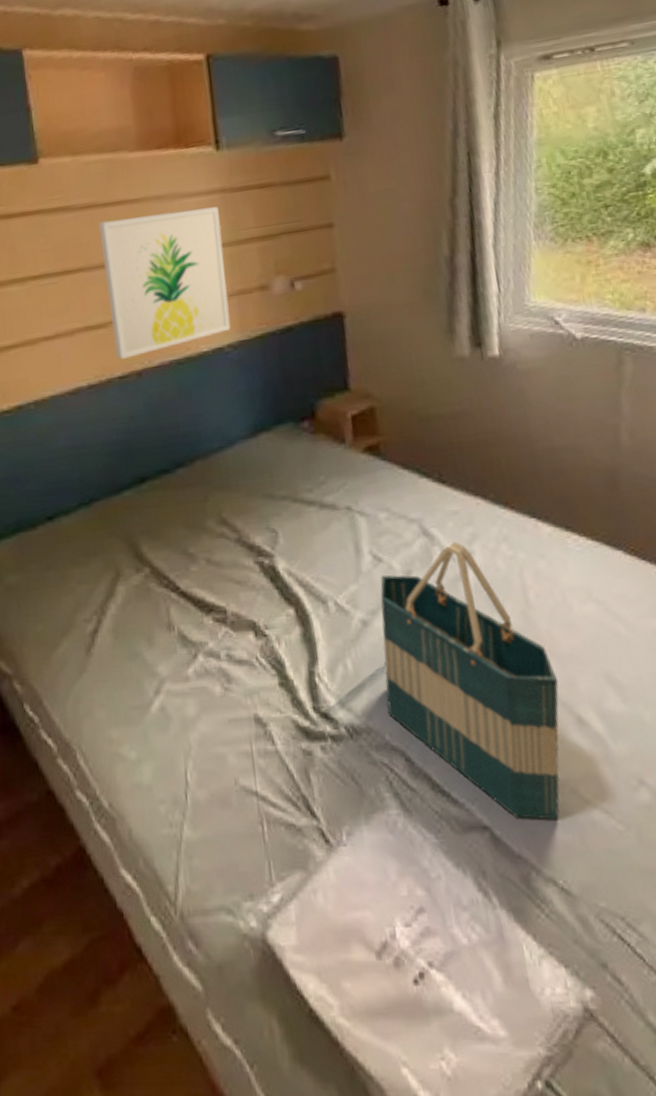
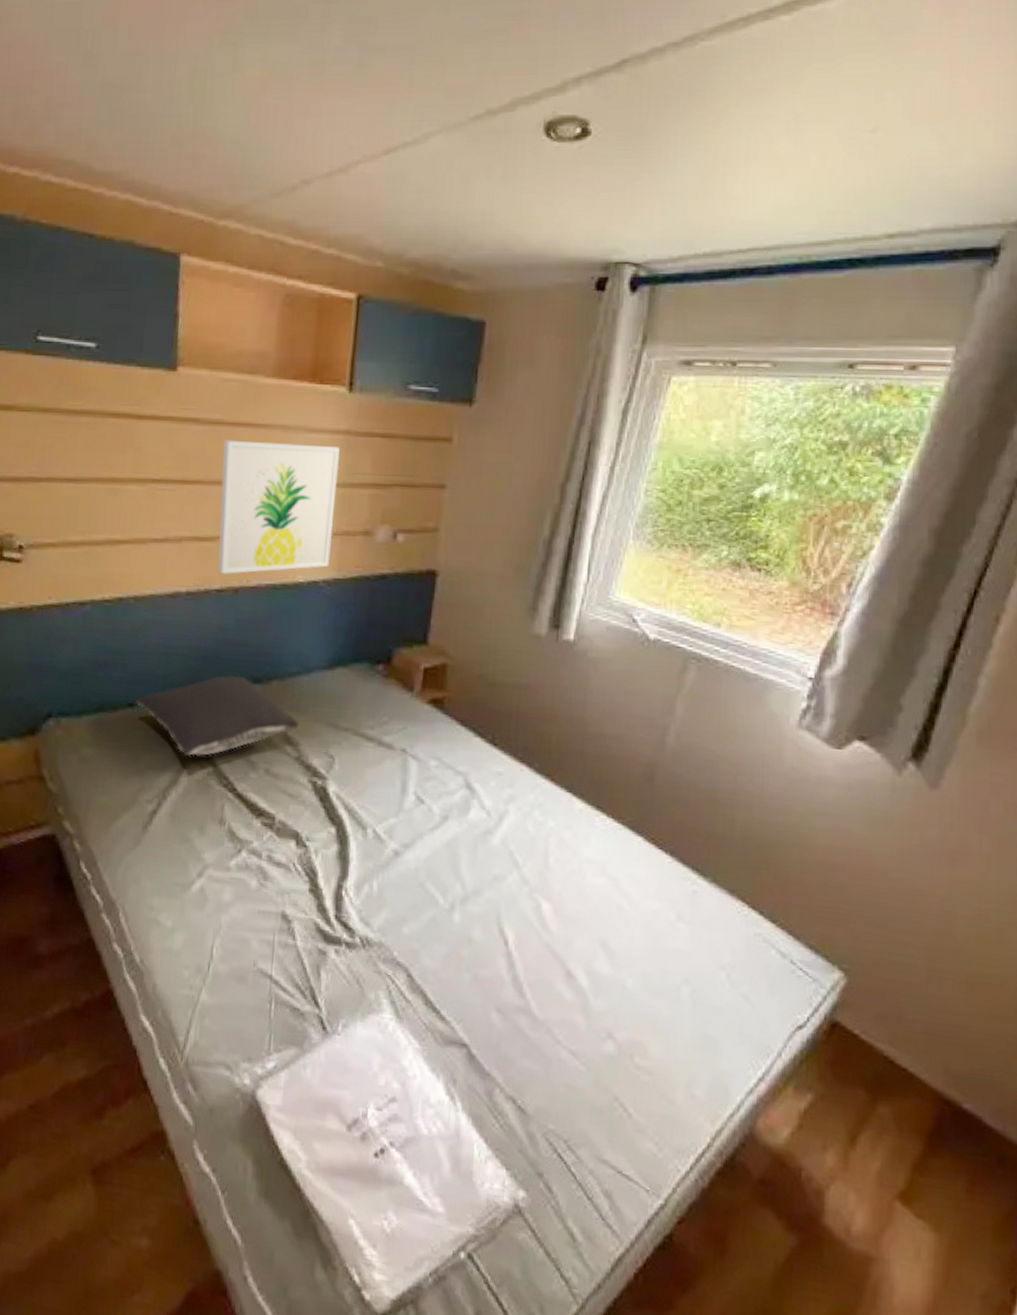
pillow: none [54,463,234,563] -> present [135,675,300,757]
tote bag: present [380,541,560,821] -> none [401,798,557,1052]

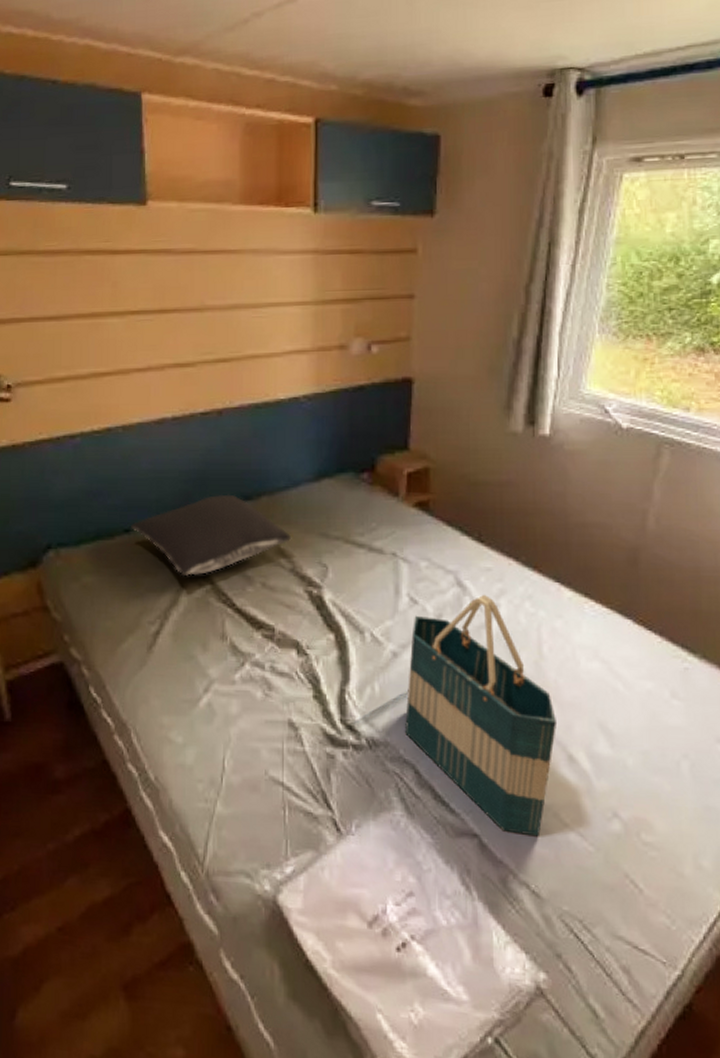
wall art: present [218,440,340,574] -> none [197,265,311,397]
tote bag: none [401,798,557,1052] -> present [405,594,556,837]

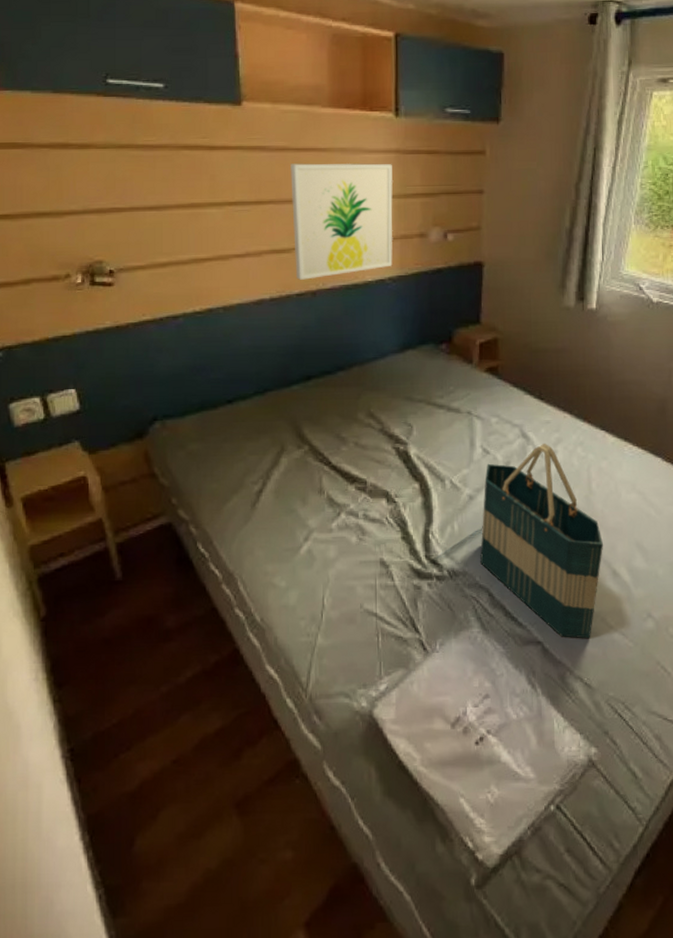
pillow: present [131,494,292,577] -> none [233,365,381,440]
wall art: none [197,265,311,397] -> present [290,163,394,280]

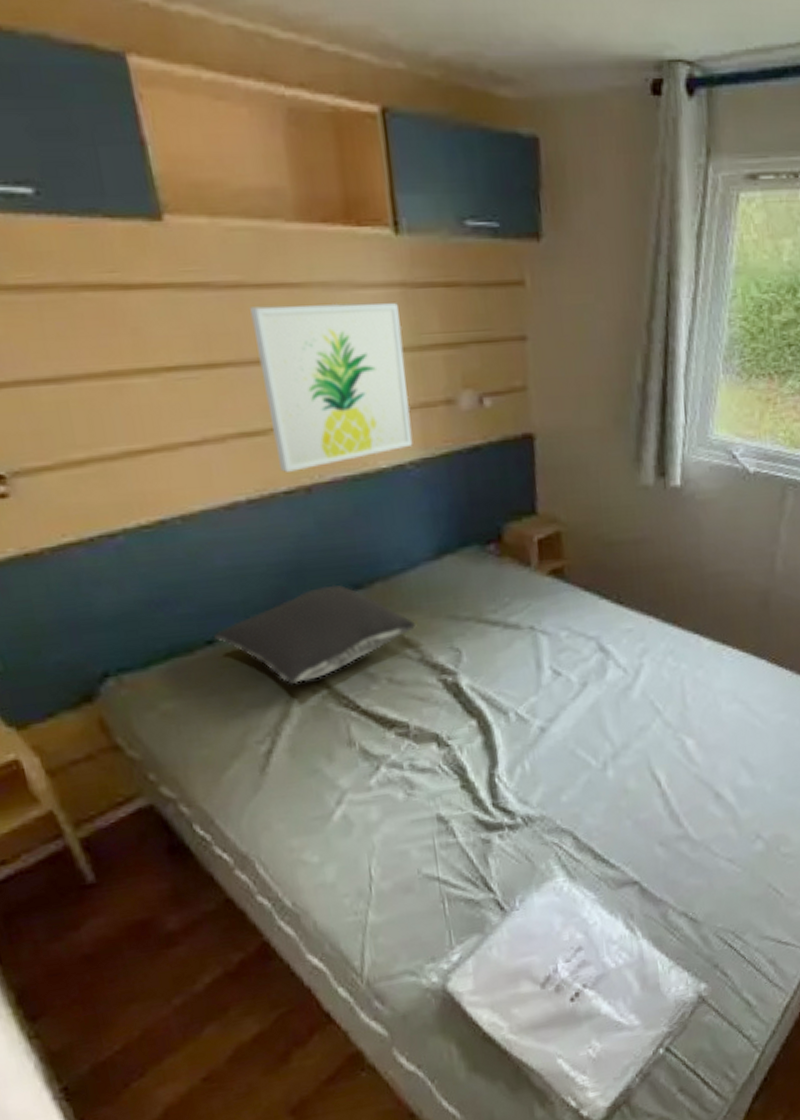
pillow: none [233,365,381,440] -> present [214,584,417,685]
tote bag: present [480,443,603,639] -> none [558,655,703,873]

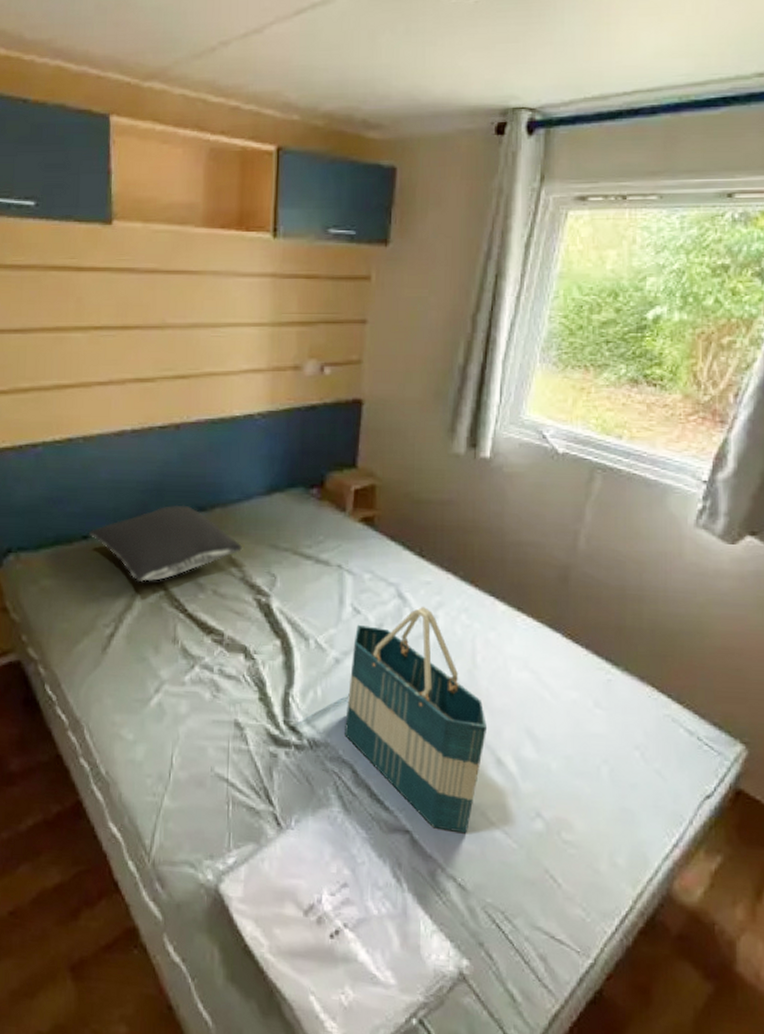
wall art: present [250,302,413,472] -> none [158,287,268,412]
tote bag: none [558,655,703,873] -> present [345,606,487,834]

